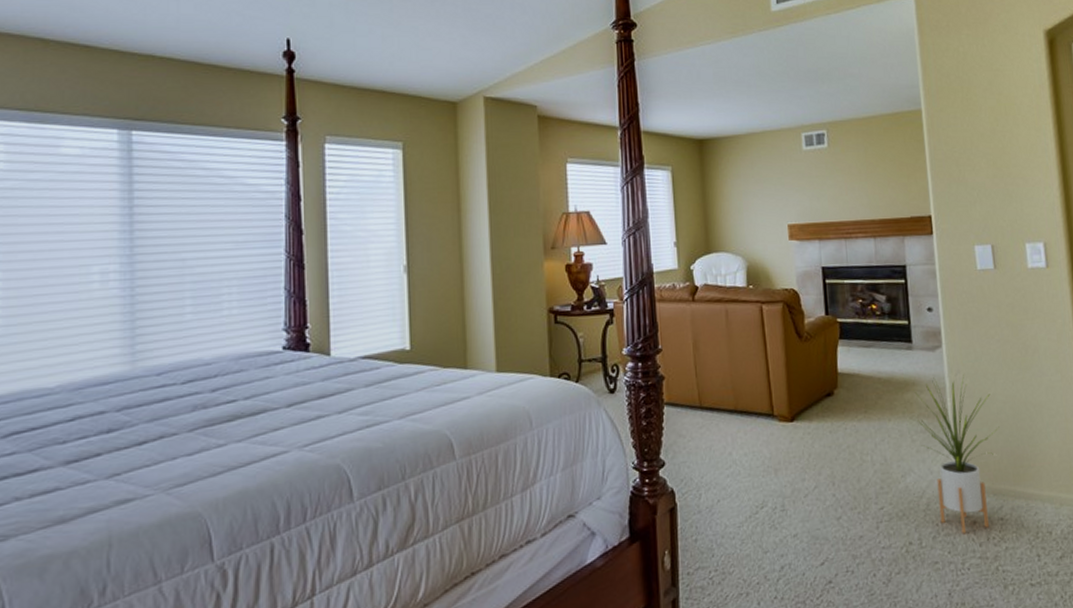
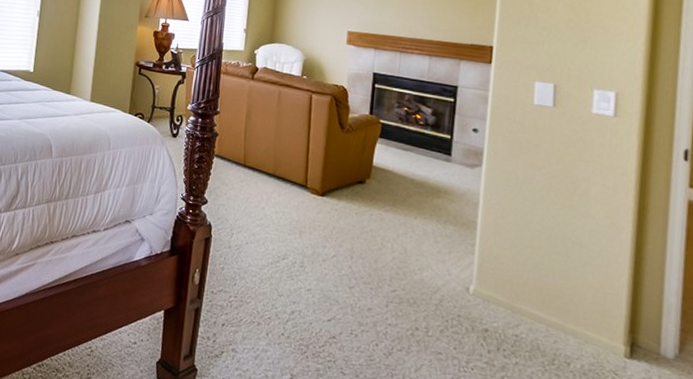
house plant: present [914,374,1000,534] -> none [443,191,530,339]

